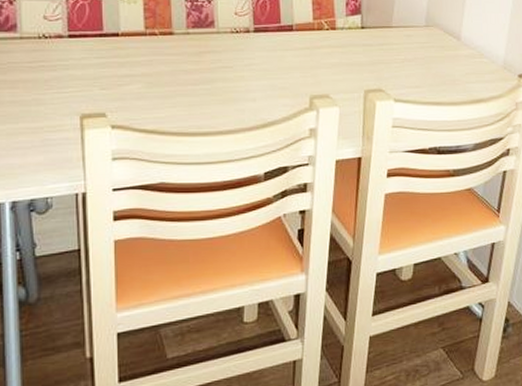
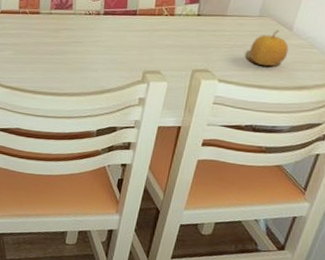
fruit: none [422,40,460,81] -> present [250,30,289,67]

